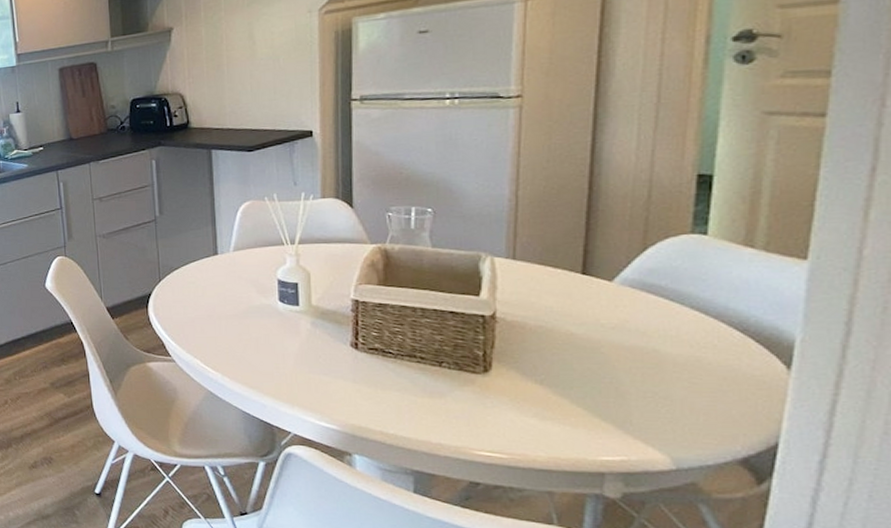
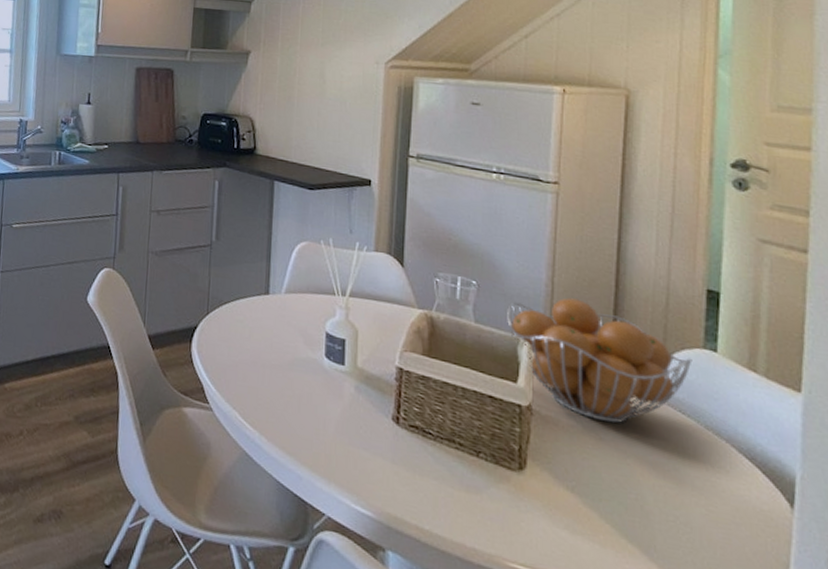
fruit basket: none [467,208,678,318] -> present [507,298,693,424]

